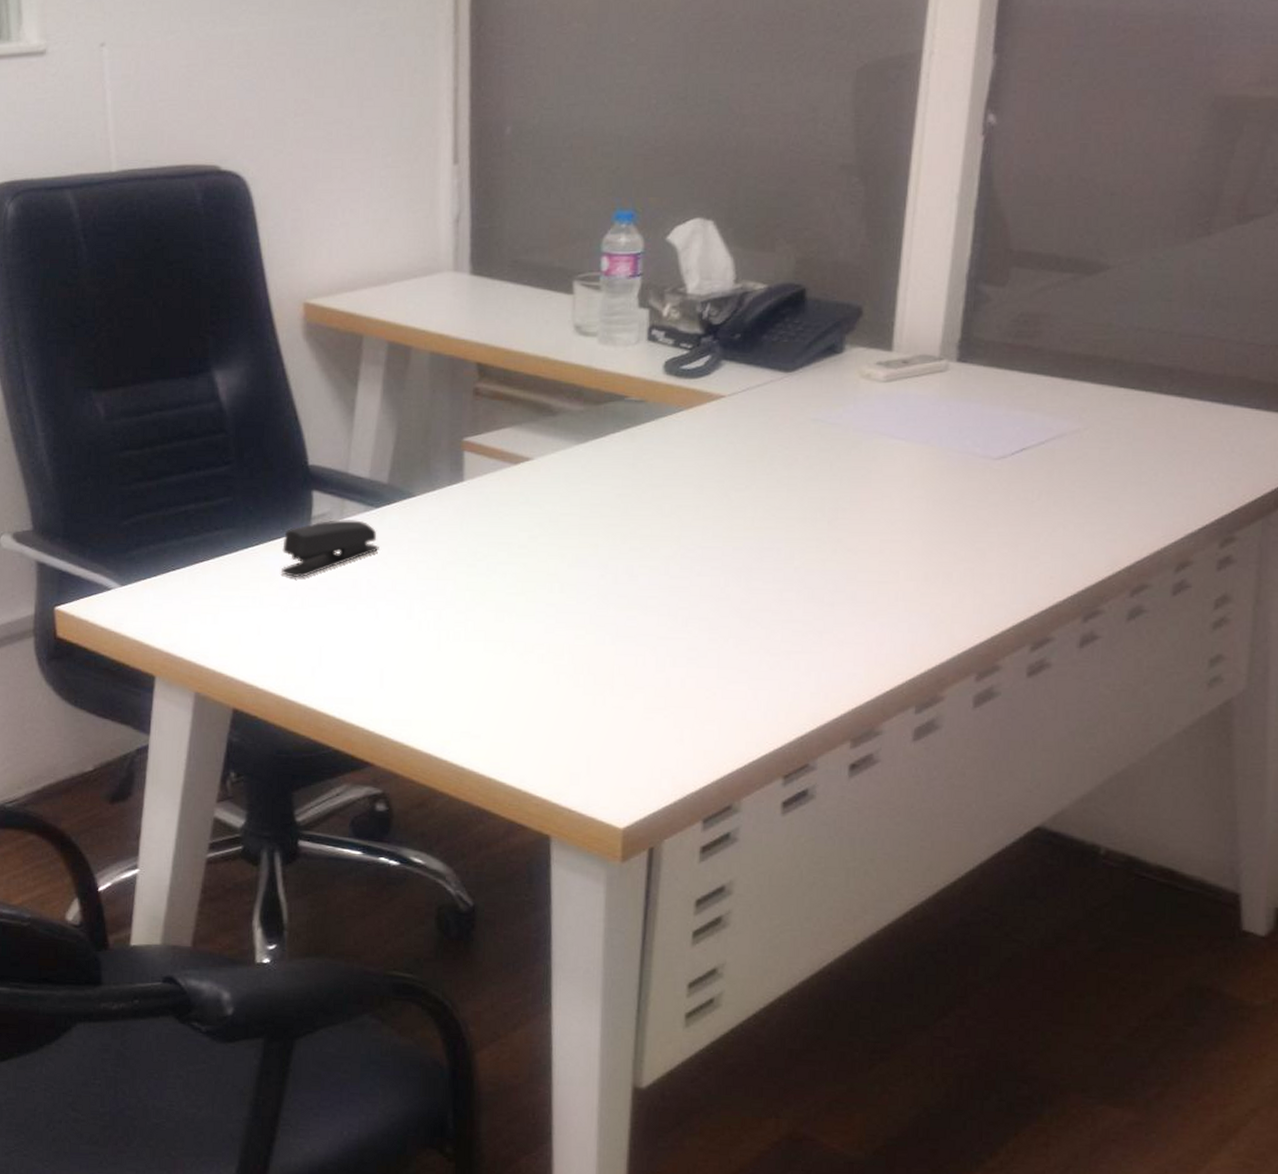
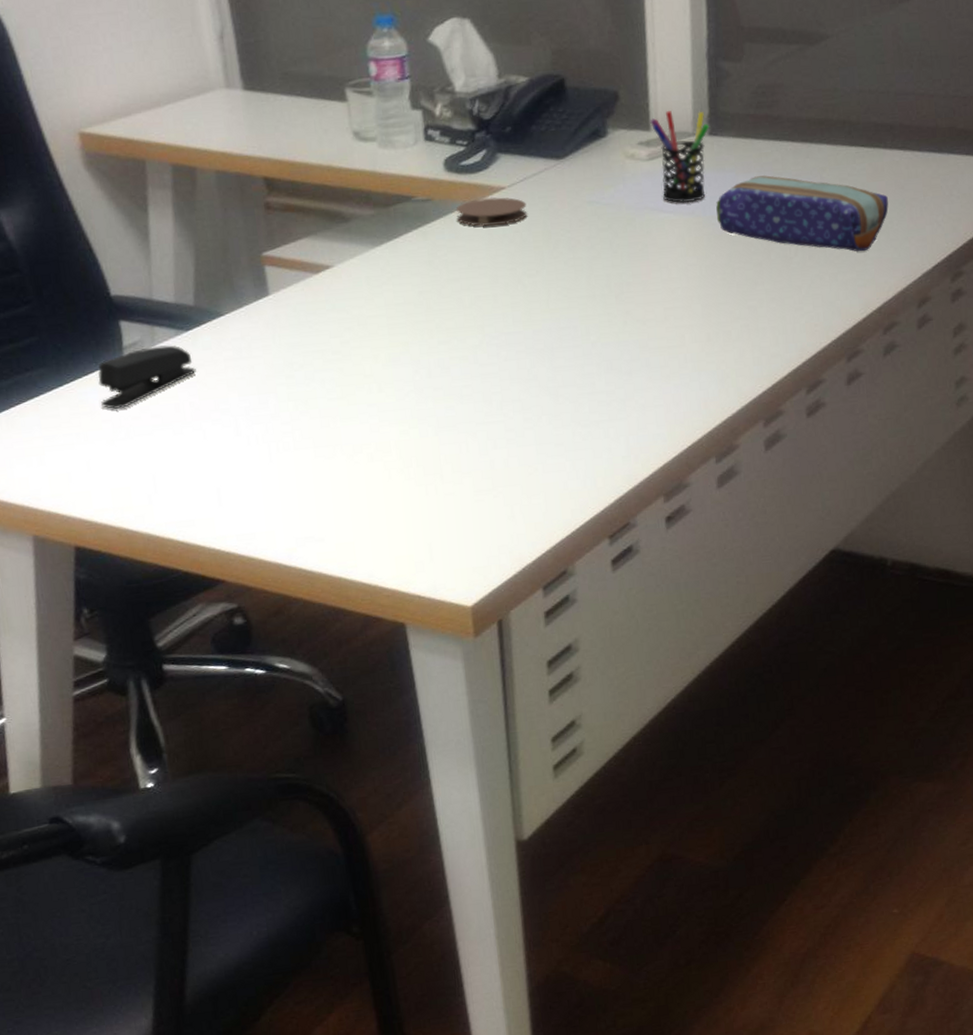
coaster: none [669,404,745,435] -> present [456,197,528,227]
pen holder: none [893,332,960,431] -> present [650,111,710,203]
pencil case: none [954,410,1156,503] -> present [716,175,889,252]

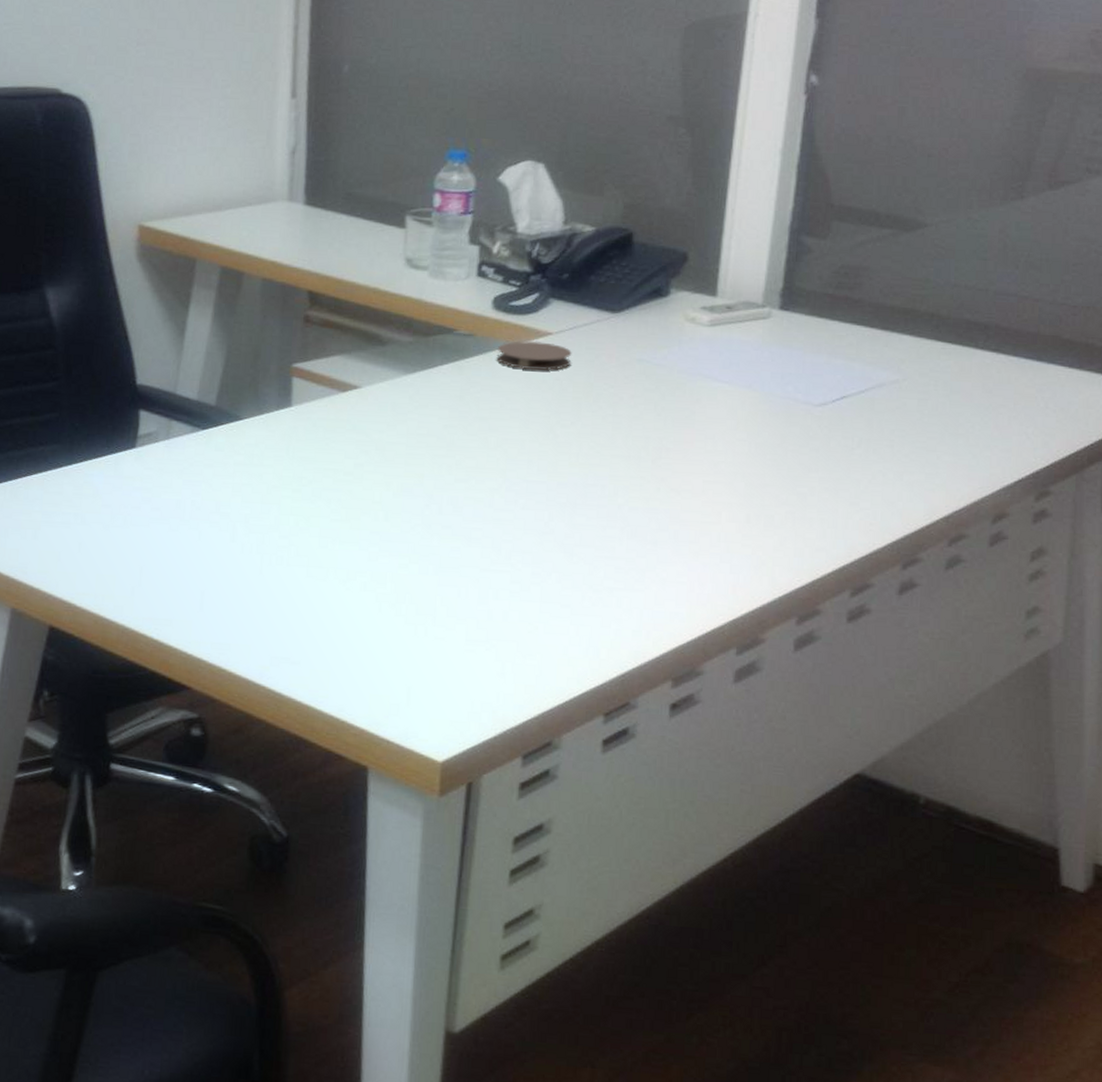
stapler: present [97,345,196,409] -> none [105,440,205,496]
pen holder: present [650,111,710,203] -> none [717,279,782,376]
pencil case: present [716,175,889,252] -> none [776,358,972,454]

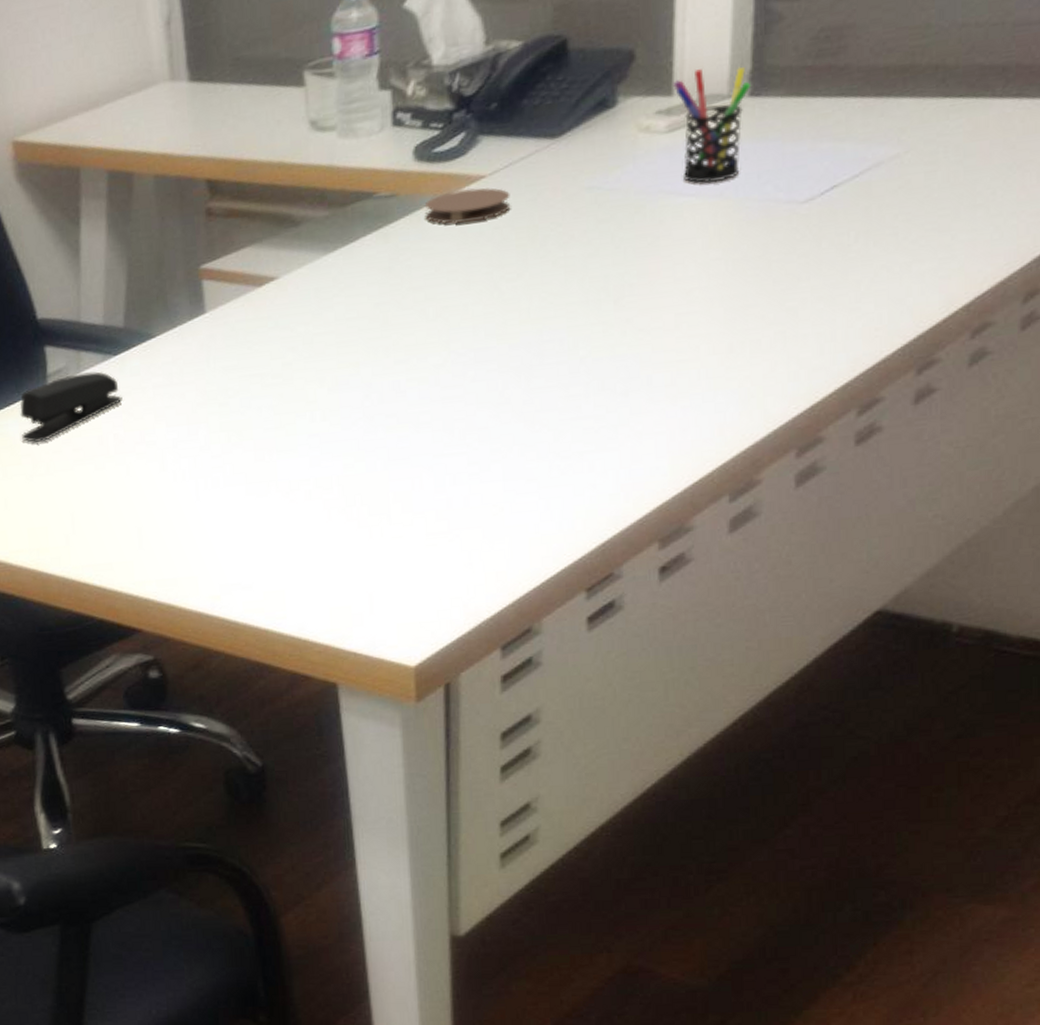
stapler: none [105,440,205,496] -> present [19,371,123,443]
pen holder: none [717,279,782,376] -> present [673,66,752,184]

